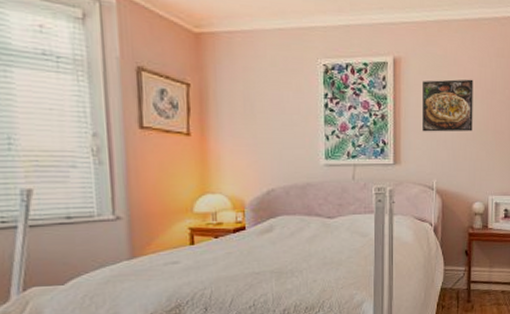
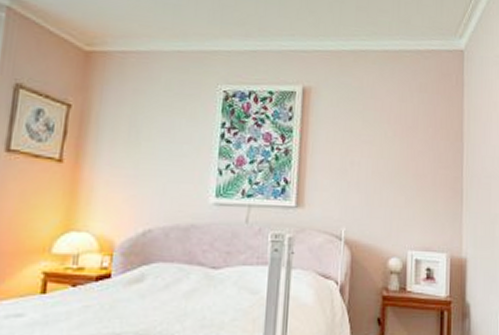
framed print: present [423,79,473,132] -> none [332,113,392,173]

